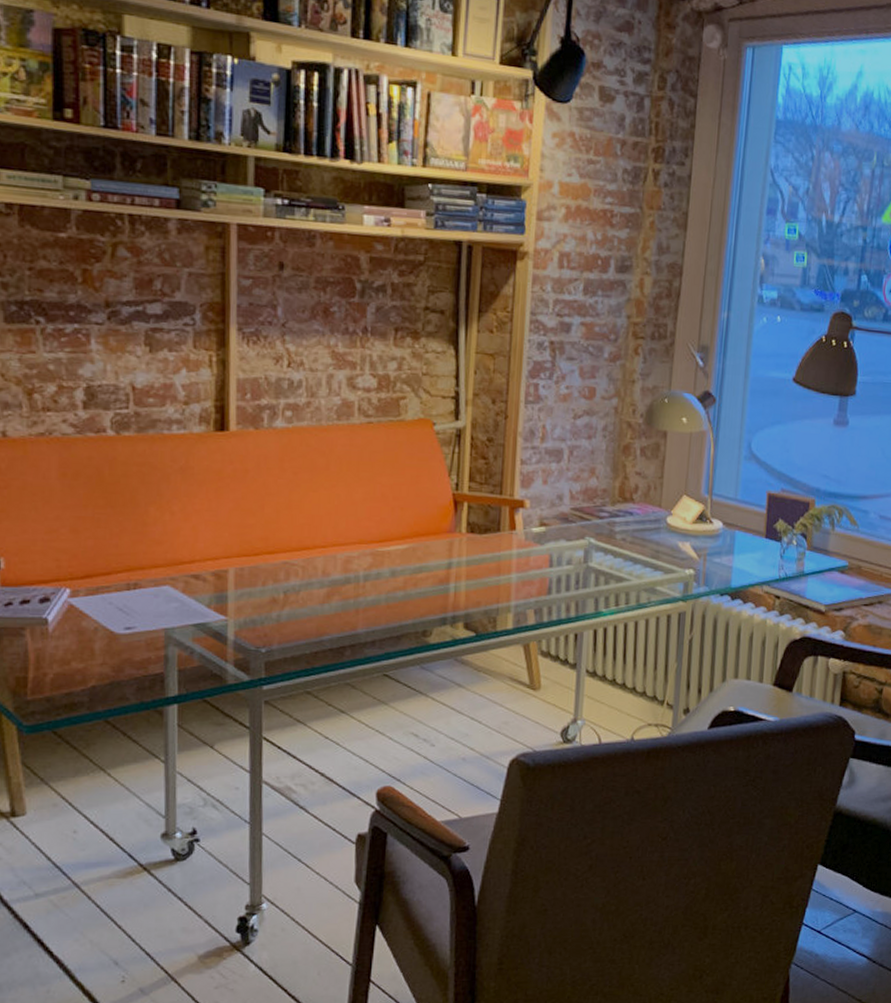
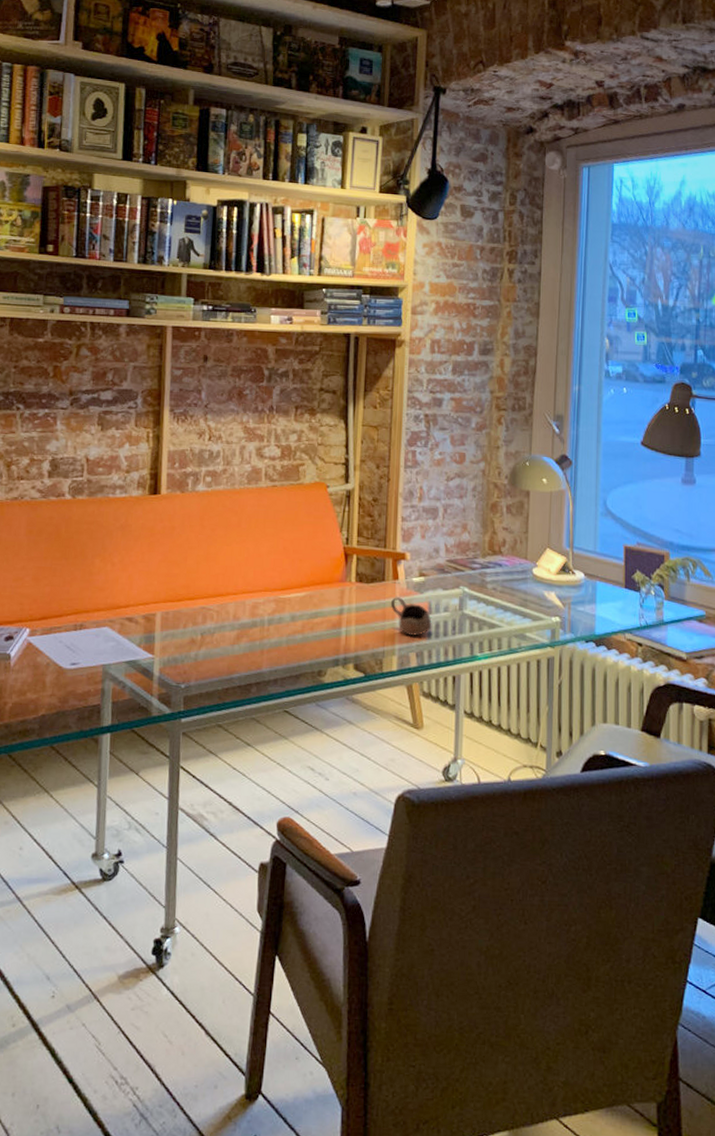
cup: none [506,548,553,591] -> present [390,596,432,636]

